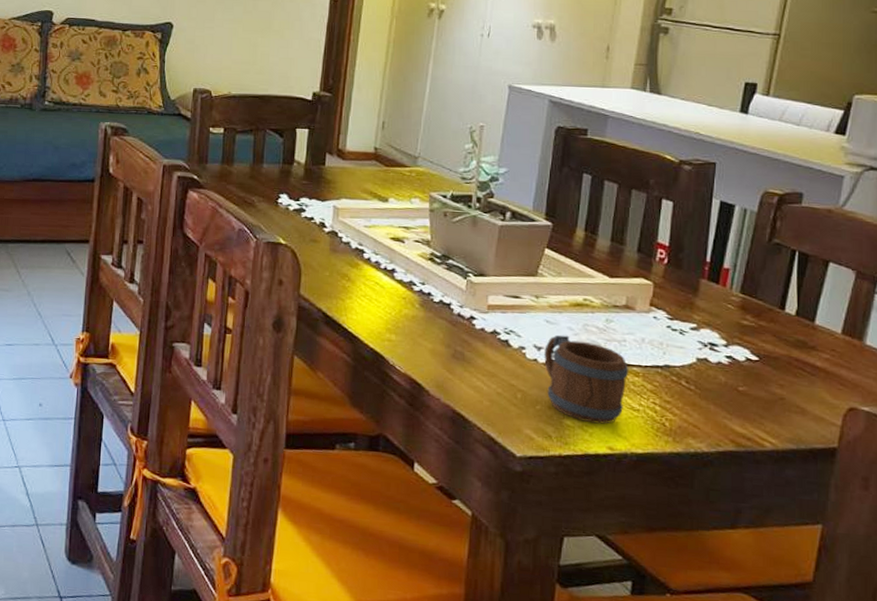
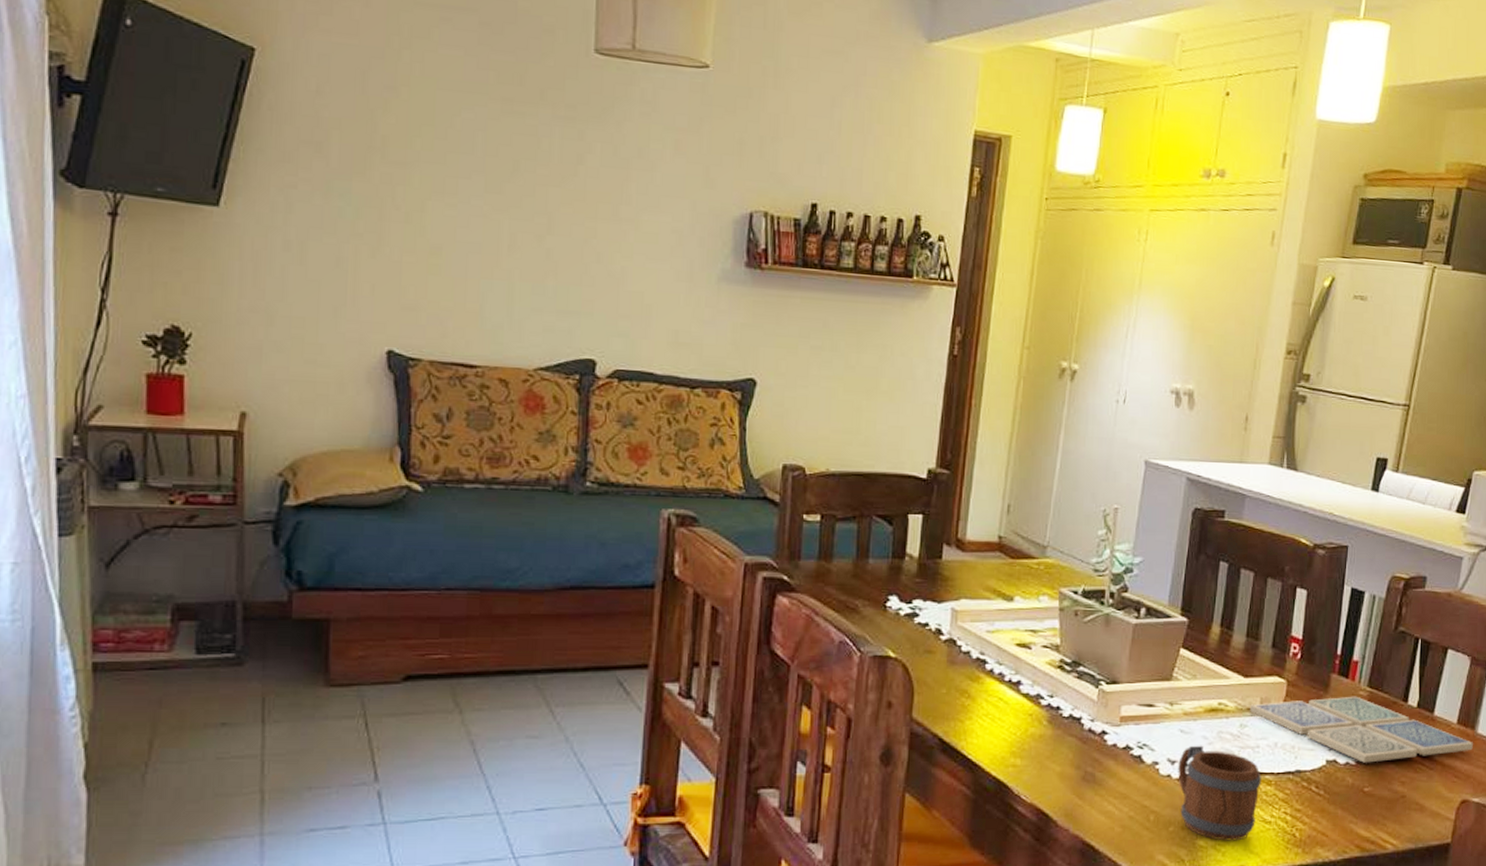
drink coaster: none [616,300,861,364] -> present [1250,696,1473,763]

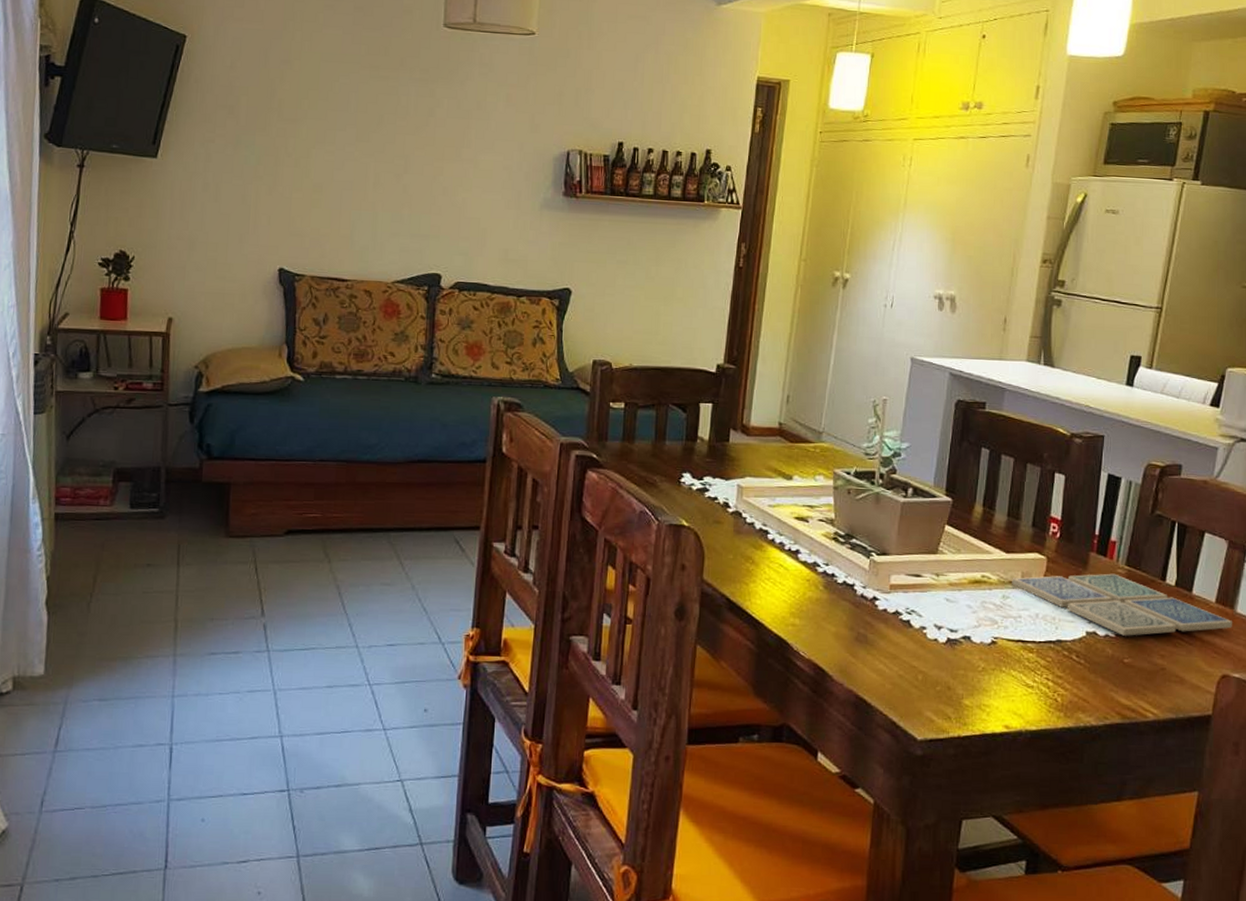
mug: present [1178,745,1262,841] -> none [944,613,1024,703]

